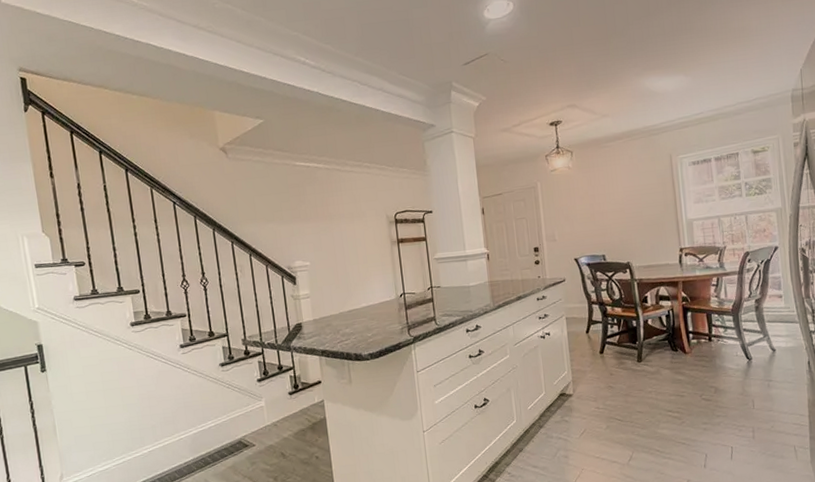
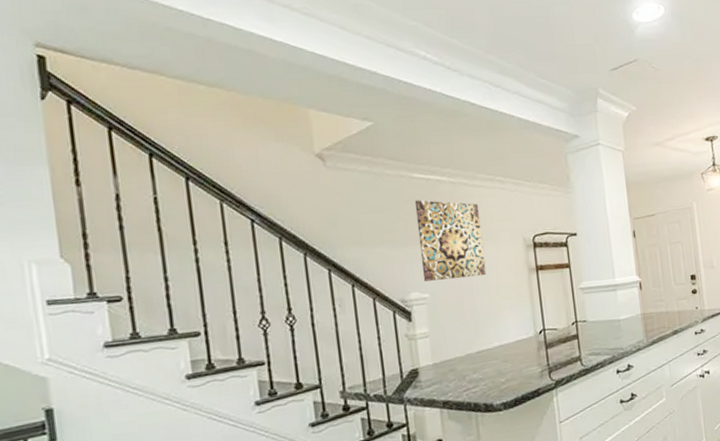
wall art: none [297,184,356,252] -> present [414,200,487,281]

